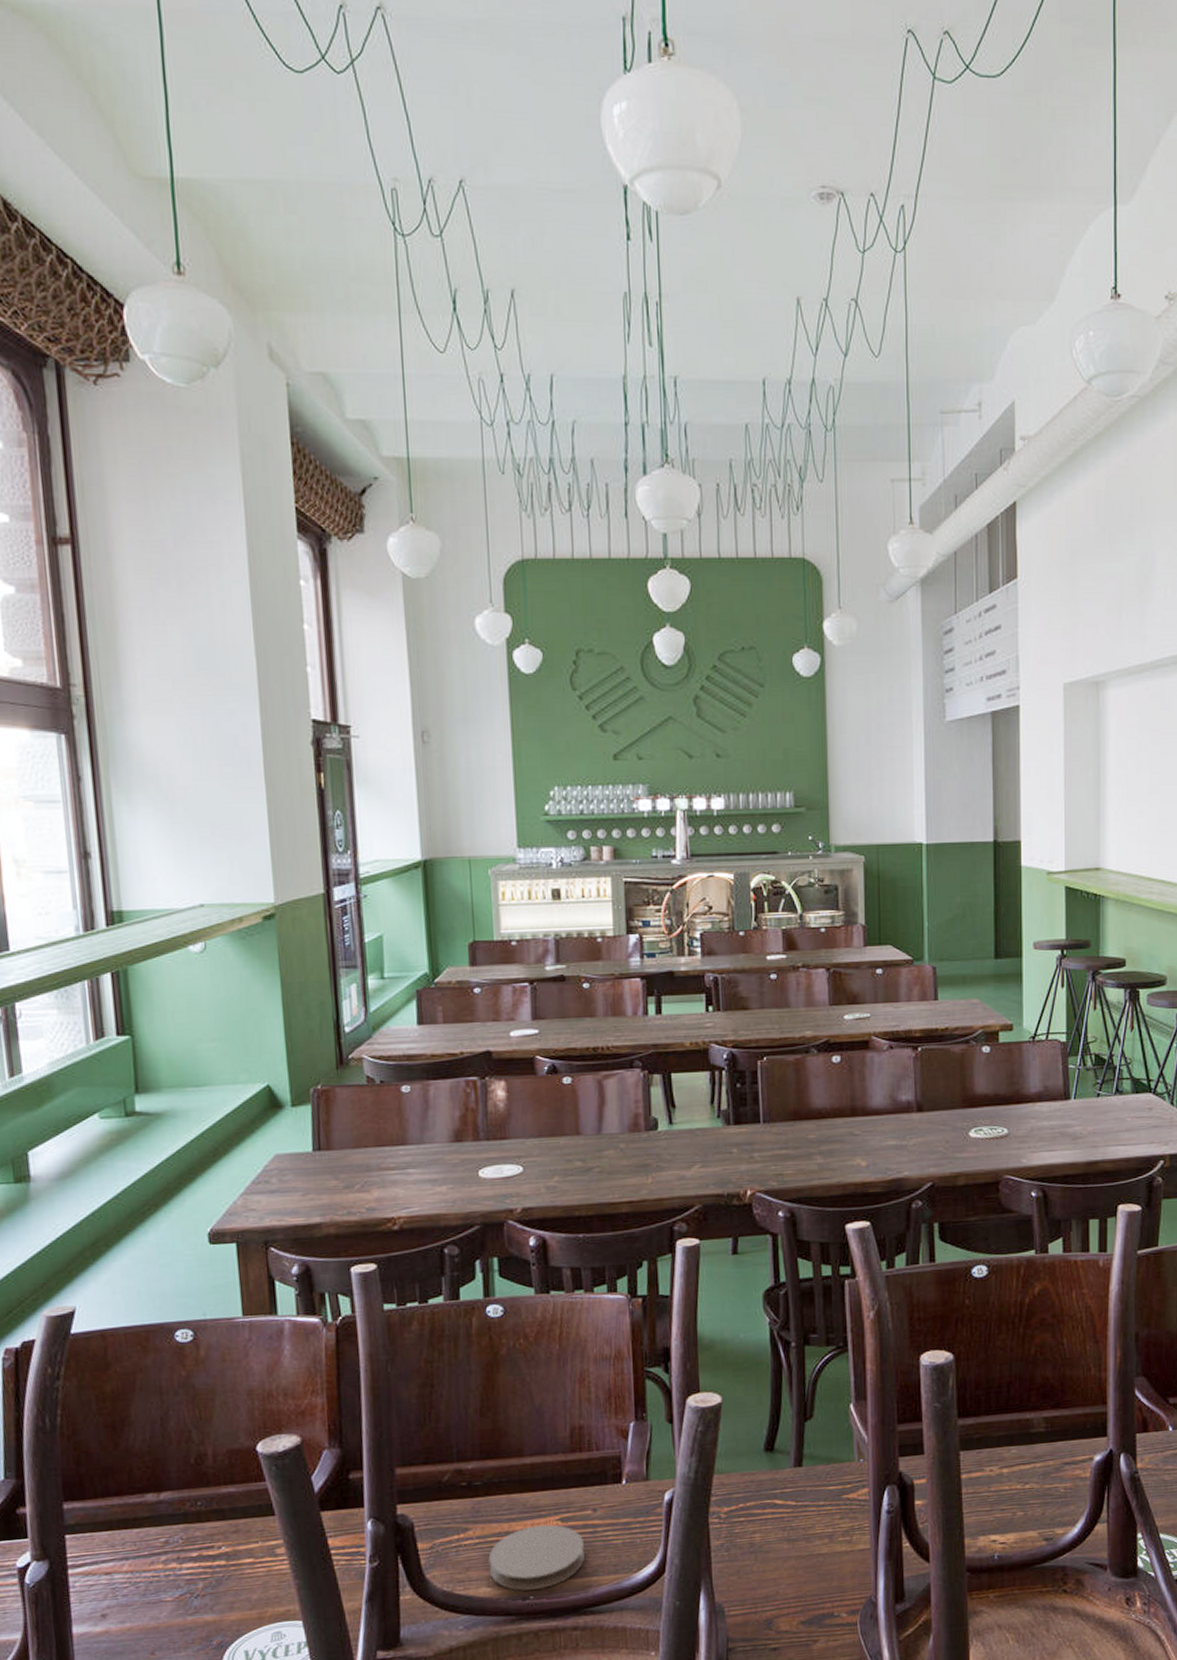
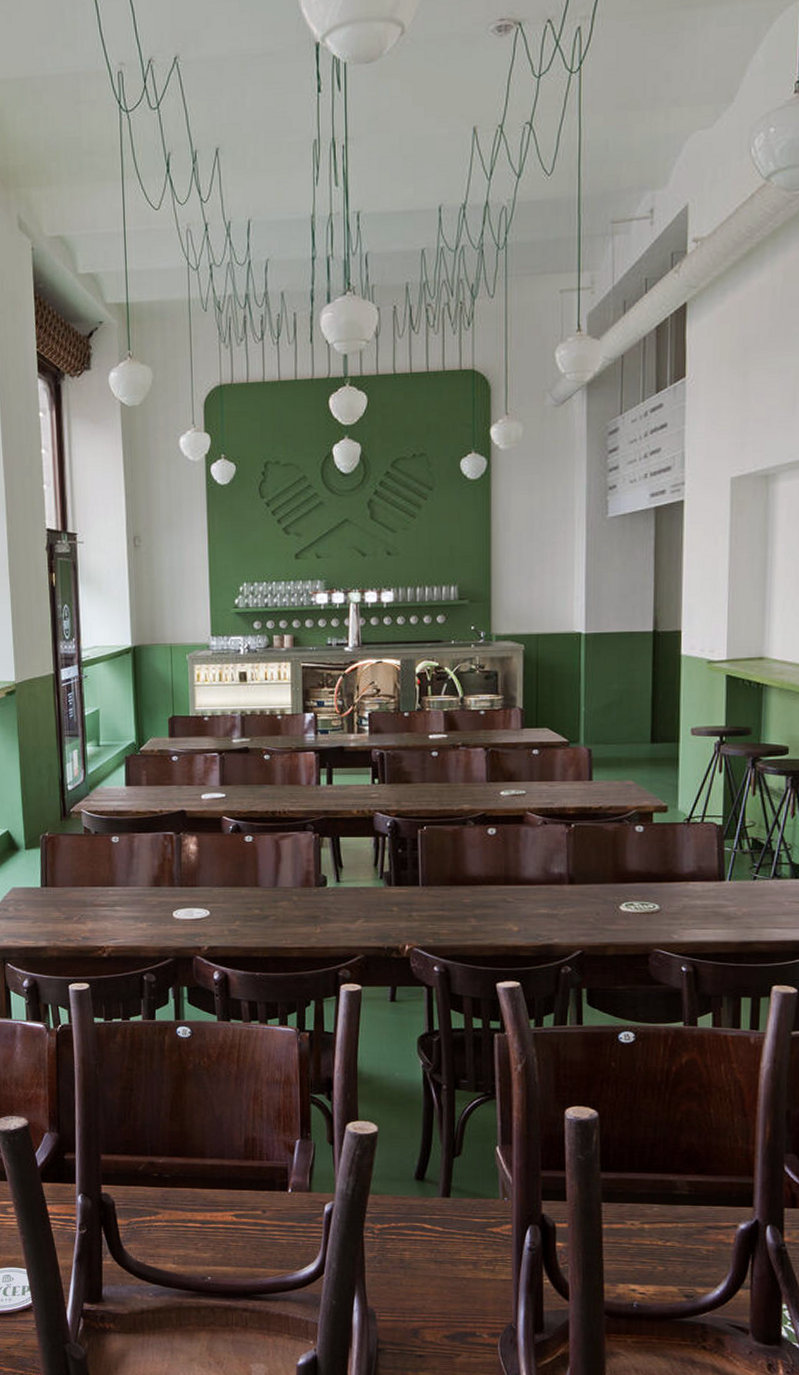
coaster: present [488,1523,586,1591] -> none [174,1217,255,1272]

